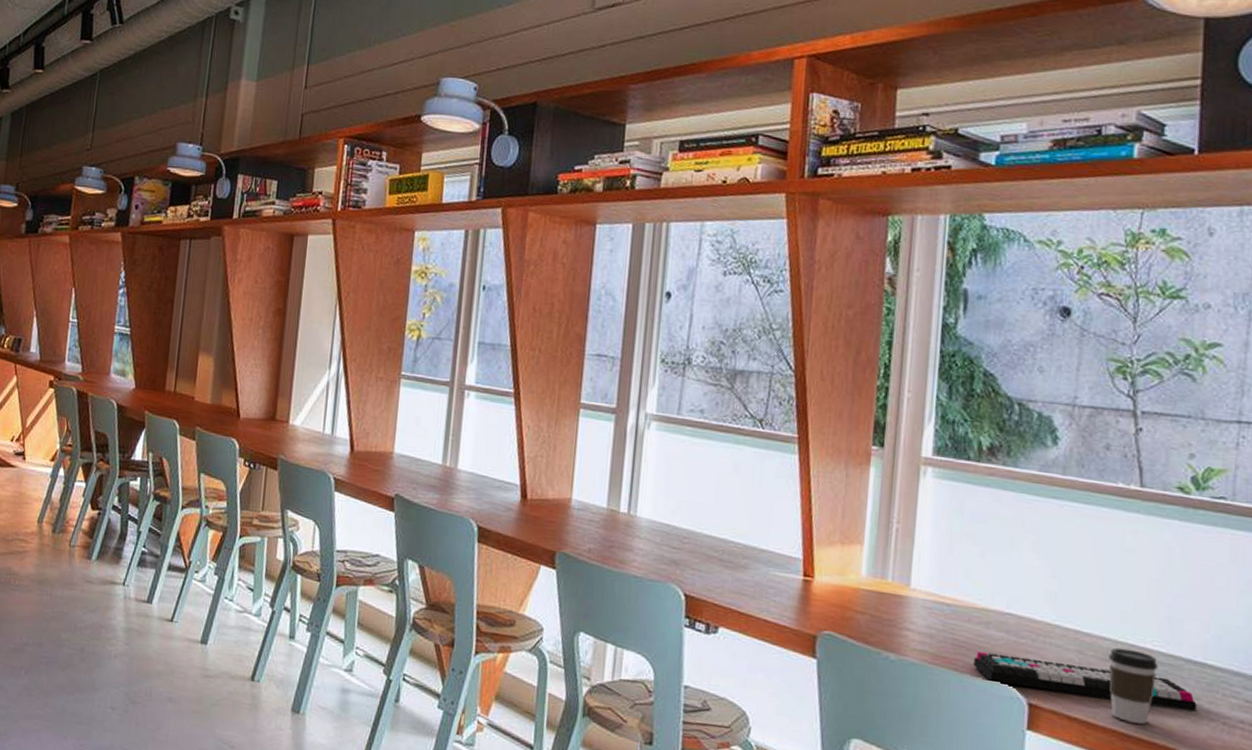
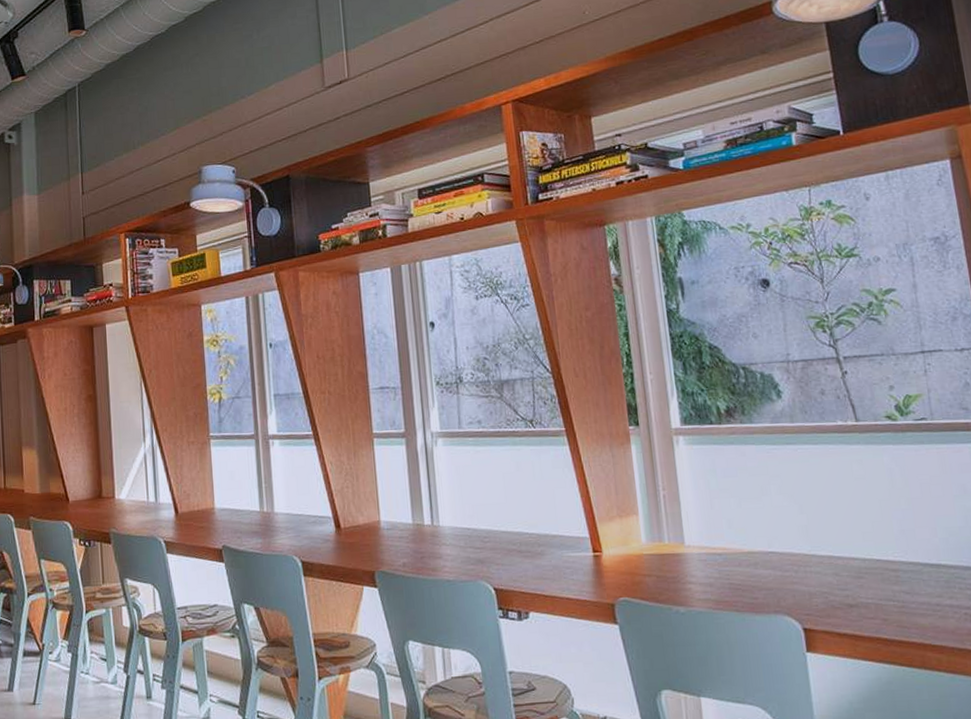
keyboard: present [974,651,1197,712] -> none [750,583,941,615]
coffee cup: present [1109,647,1159,725] -> none [860,563,905,628]

